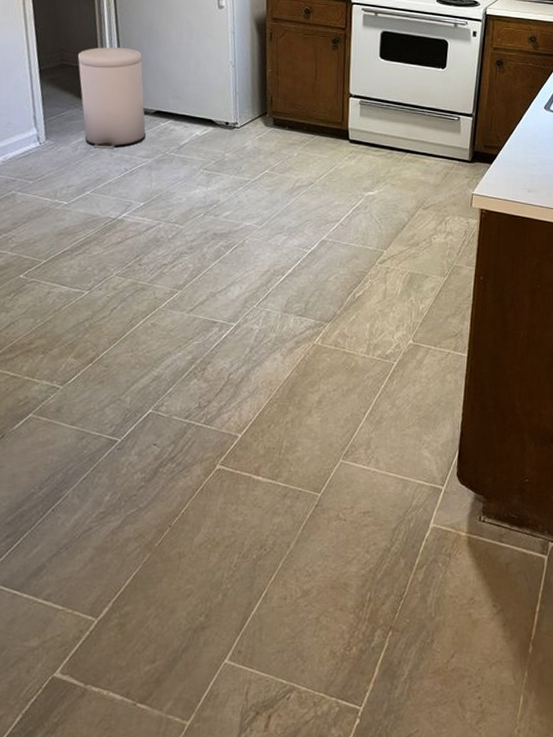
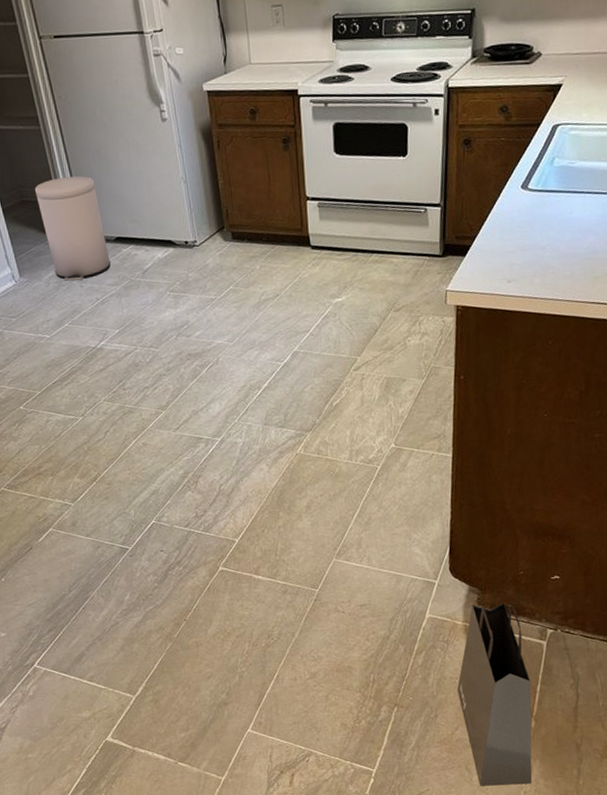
shopping bag: none [457,513,531,725] -> present [457,603,532,786]

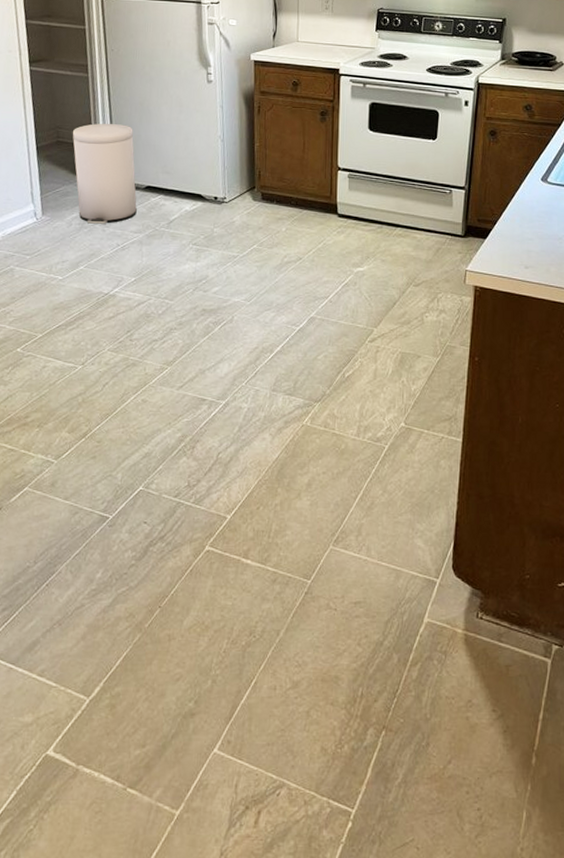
shopping bag: present [457,603,532,786] -> none [453,610,533,838]

